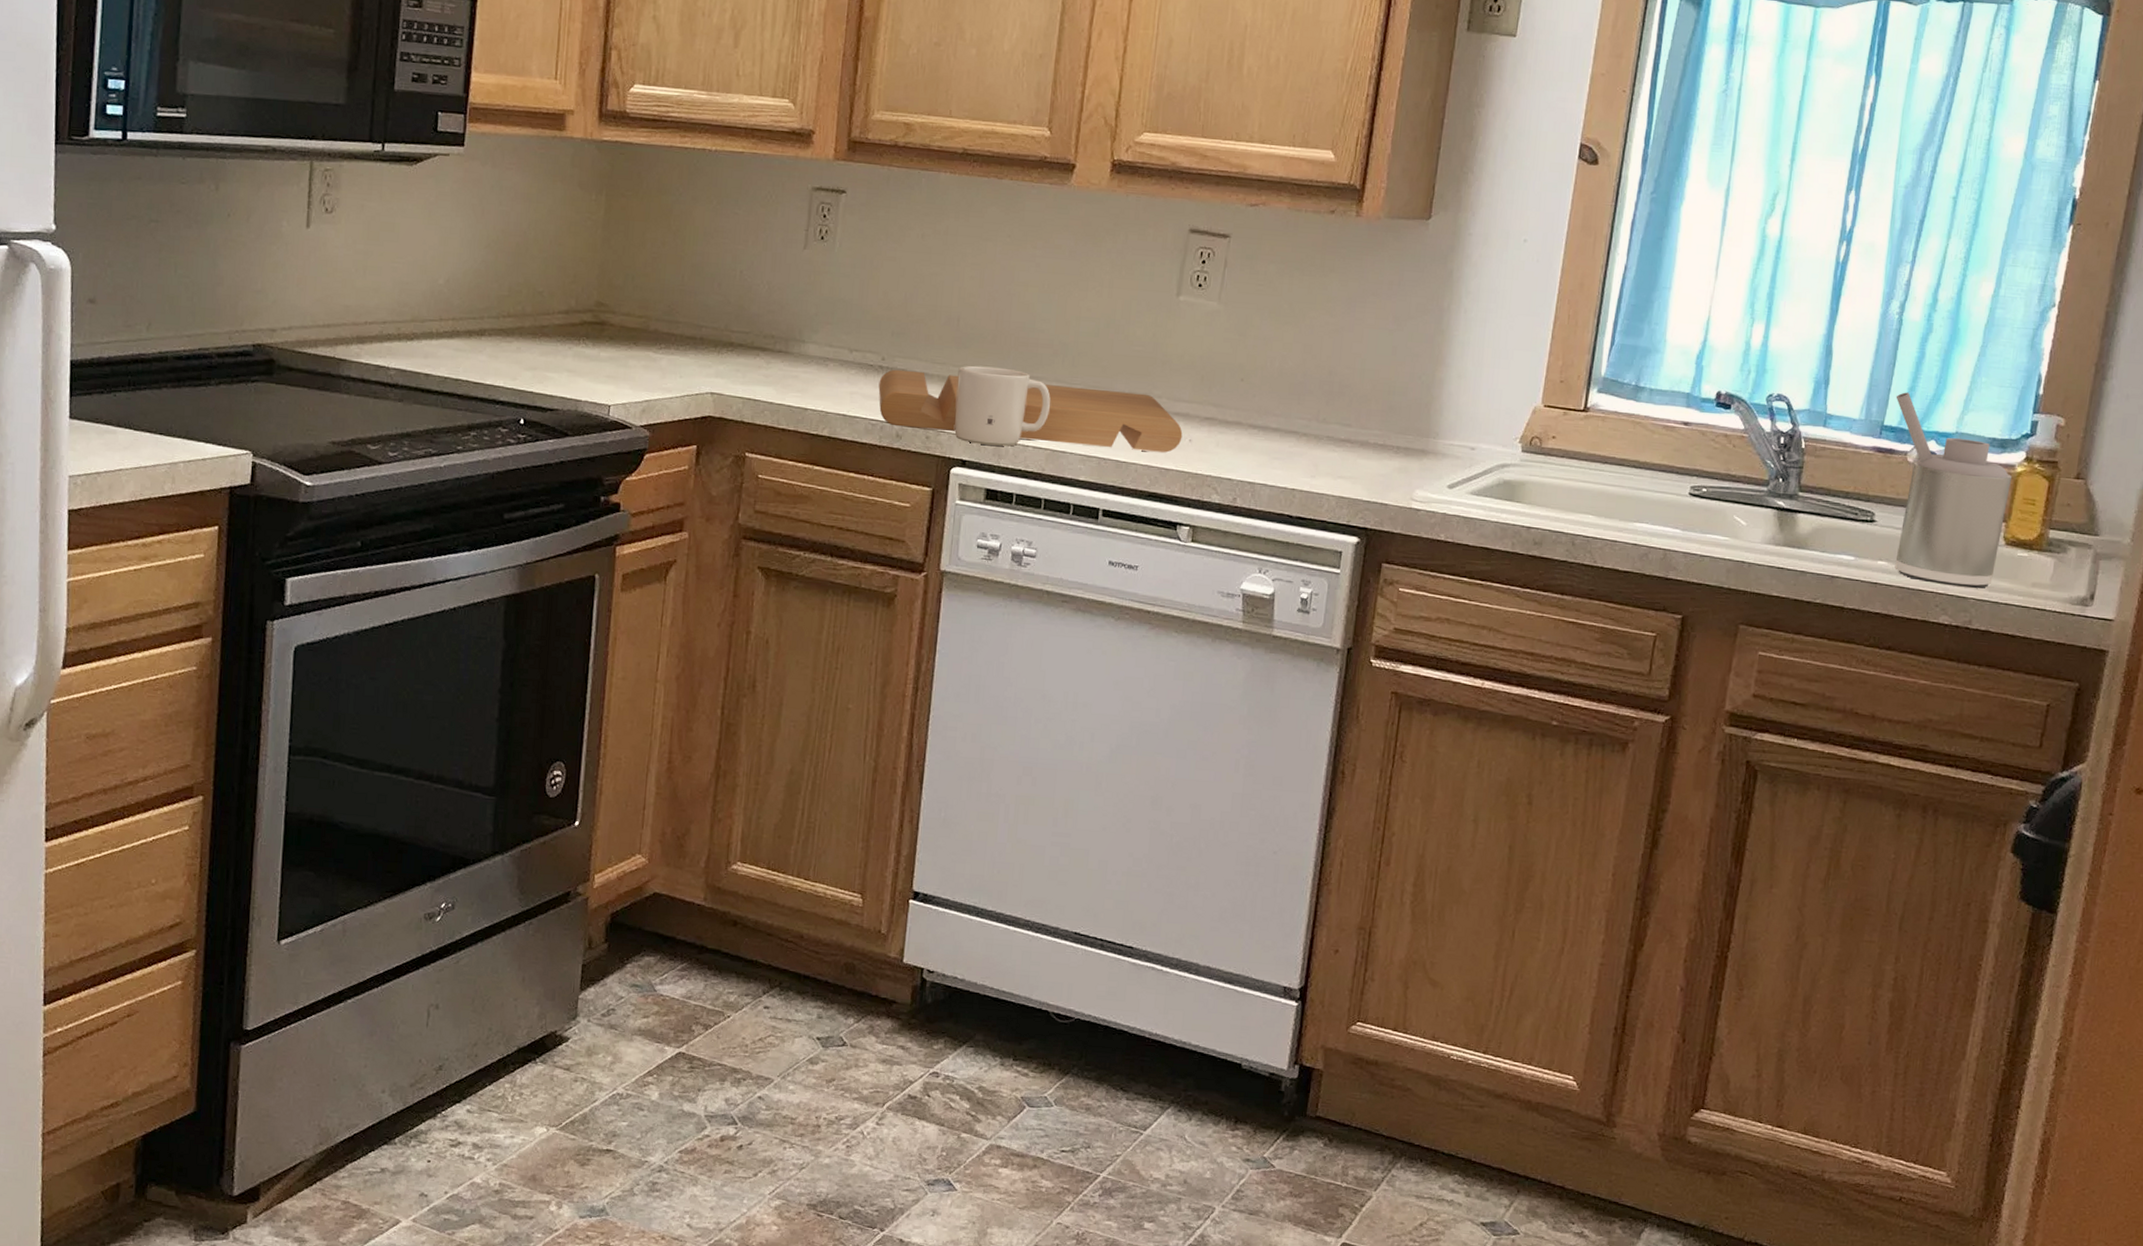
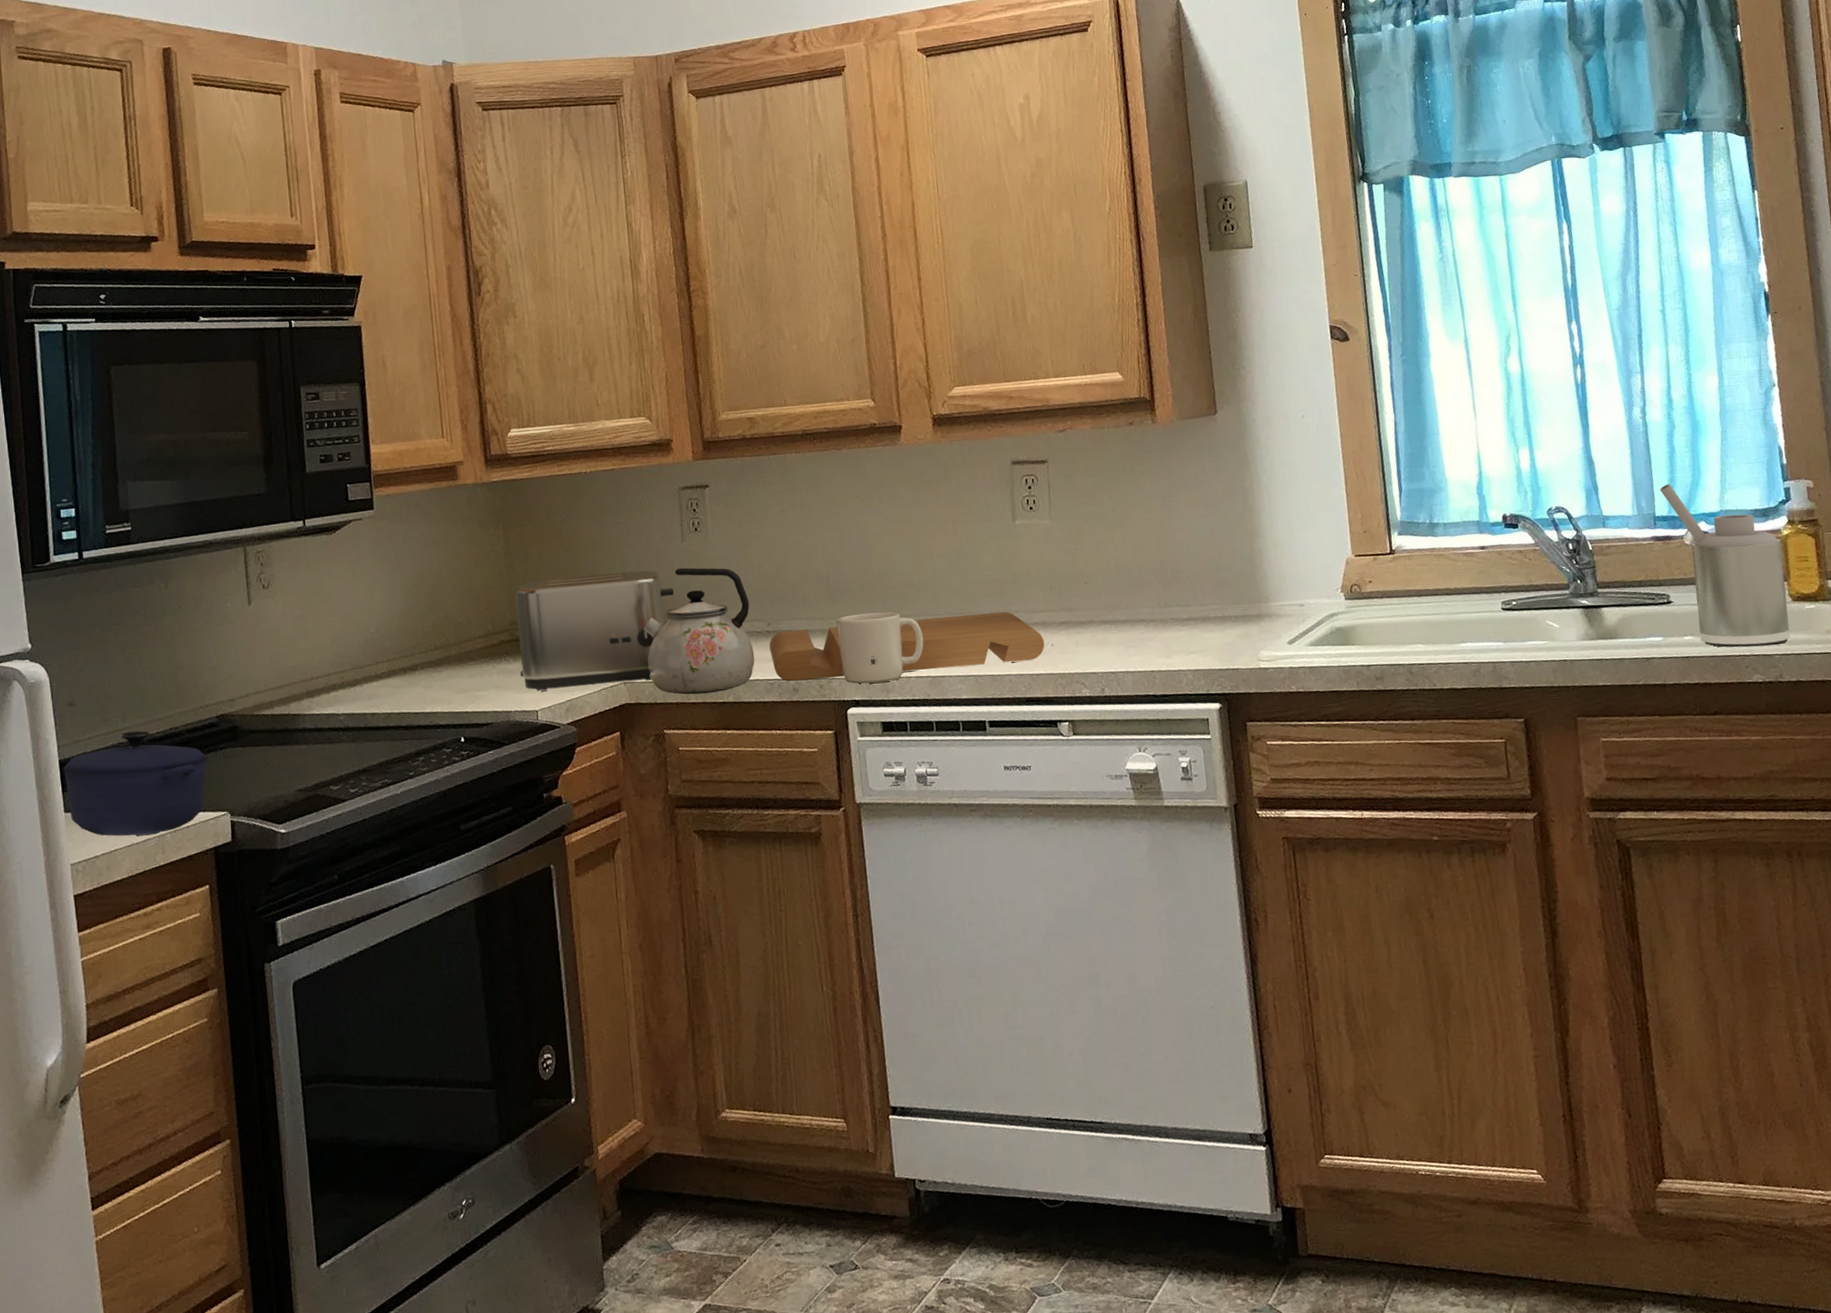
cooking pot: none [74,343,237,461] -> present [63,730,208,837]
toaster: none [597,260,786,396] -> present [515,570,675,692]
kettle: none [740,277,867,423] -> present [643,567,755,695]

